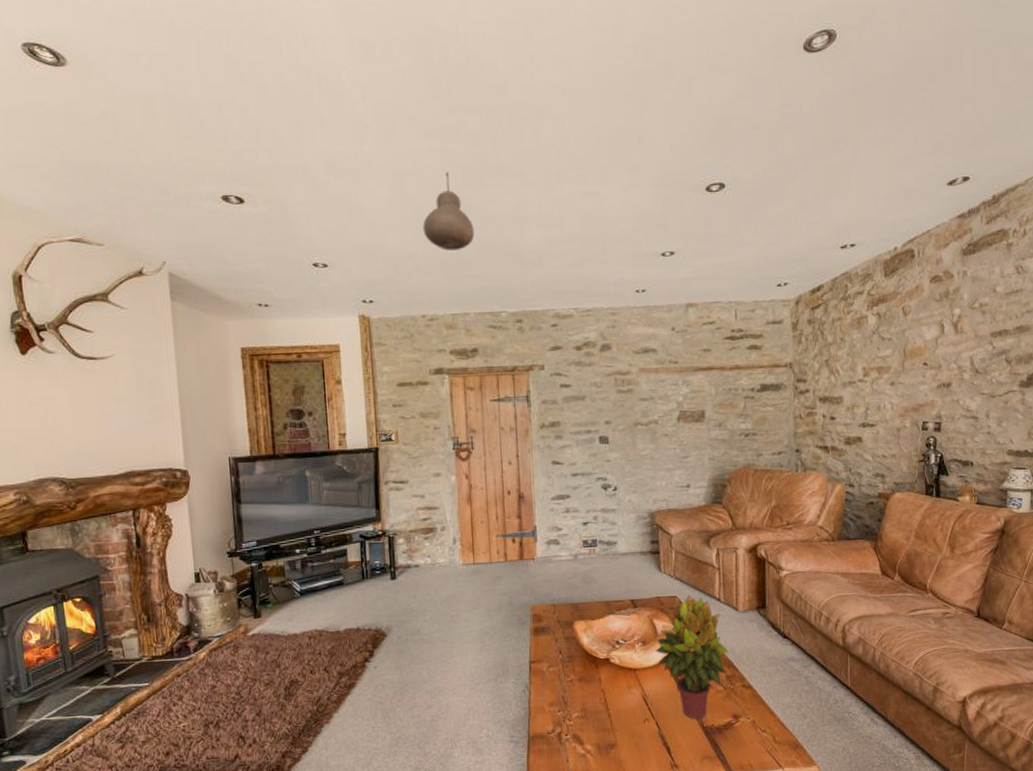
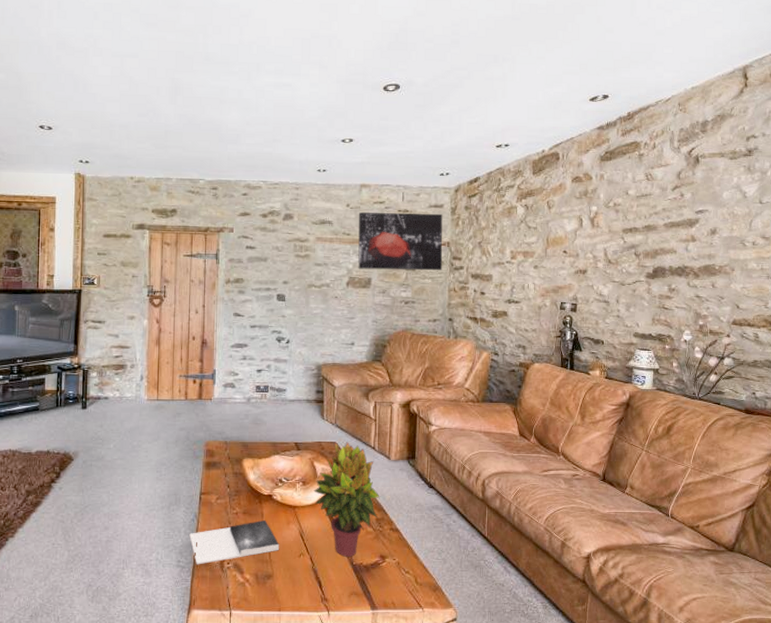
pendant light: present [423,172,475,251] -> none [138,57,182,124]
book: none [521,686,622,739] -> present [189,521,280,565]
wall art: none [686,330,786,401] -> present [358,212,443,271]

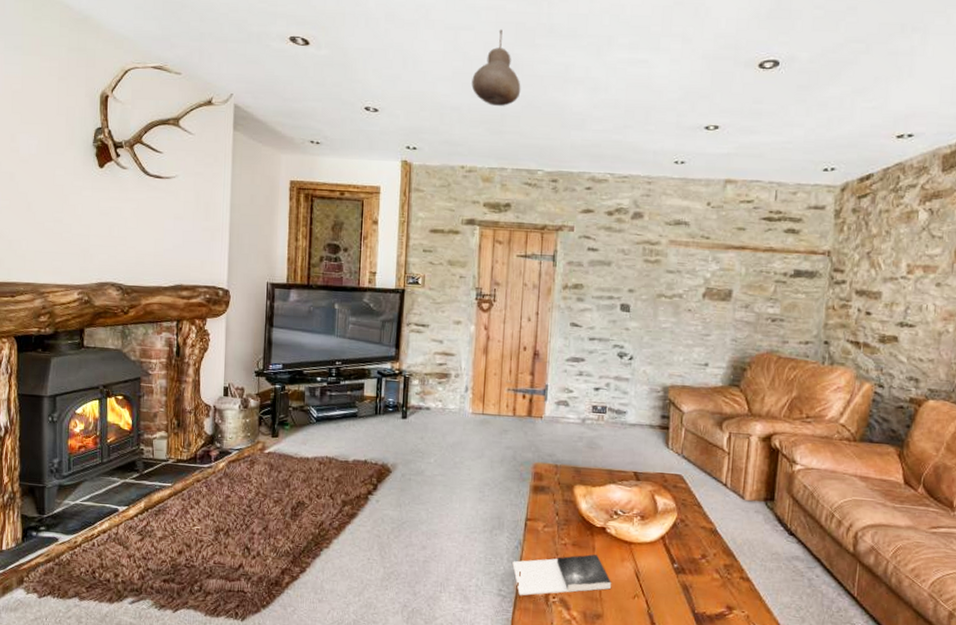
pendant light: none [138,57,182,124] -> present [471,29,521,106]
potted plant: present [314,442,380,557] -> none [653,474,730,604]
wall art: present [358,212,443,271] -> none [717,213,824,285]

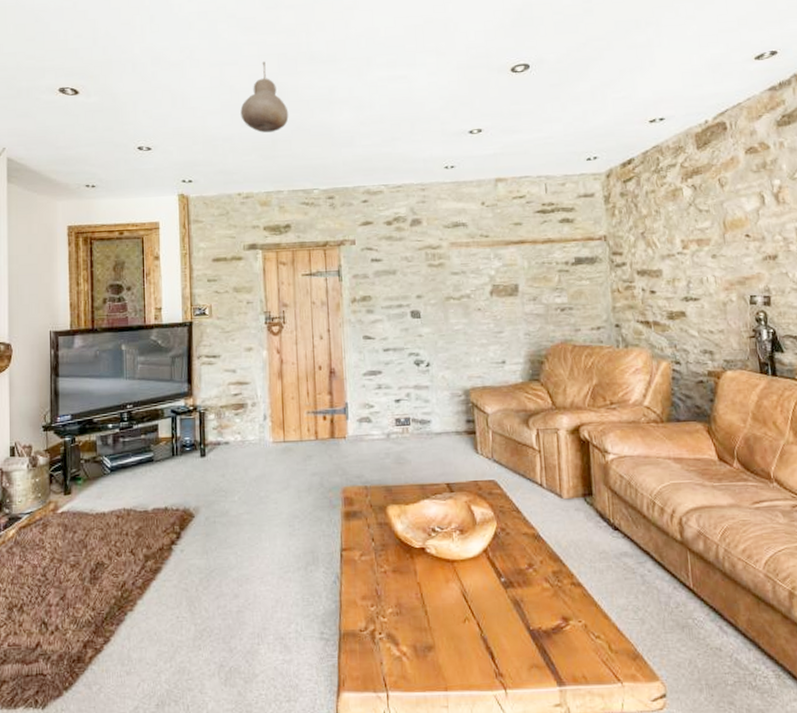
book: present [512,554,612,596] -> none [332,579,440,637]

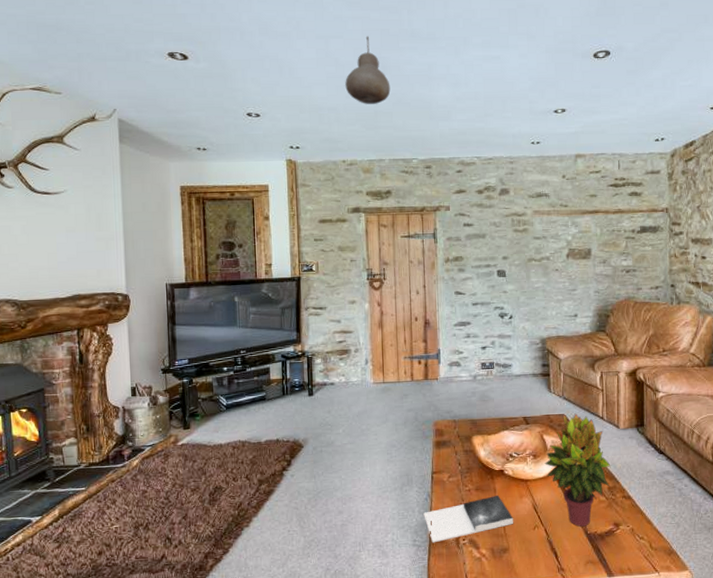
book: none [332,579,440,637] -> present [423,496,514,543]
potted plant: none [474,479,556,620] -> present [544,413,611,527]

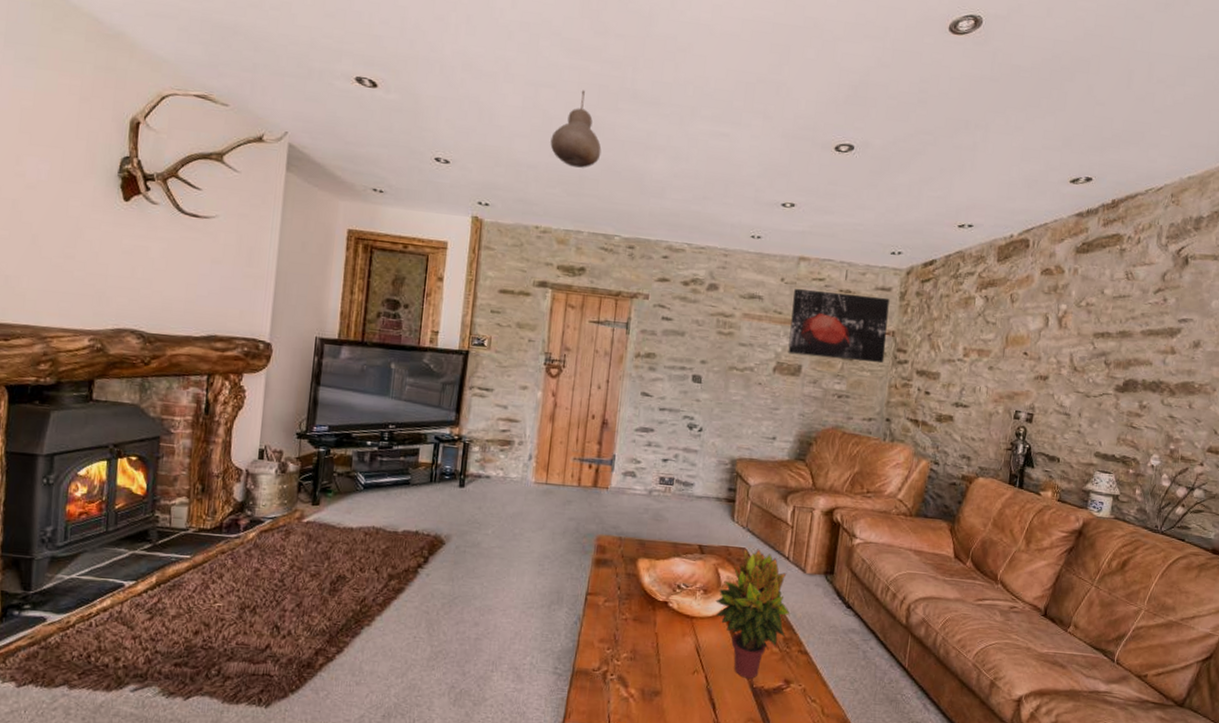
book: present [423,496,514,543] -> none [570,629,672,674]
wall art: none [575,179,662,241] -> present [788,289,890,364]

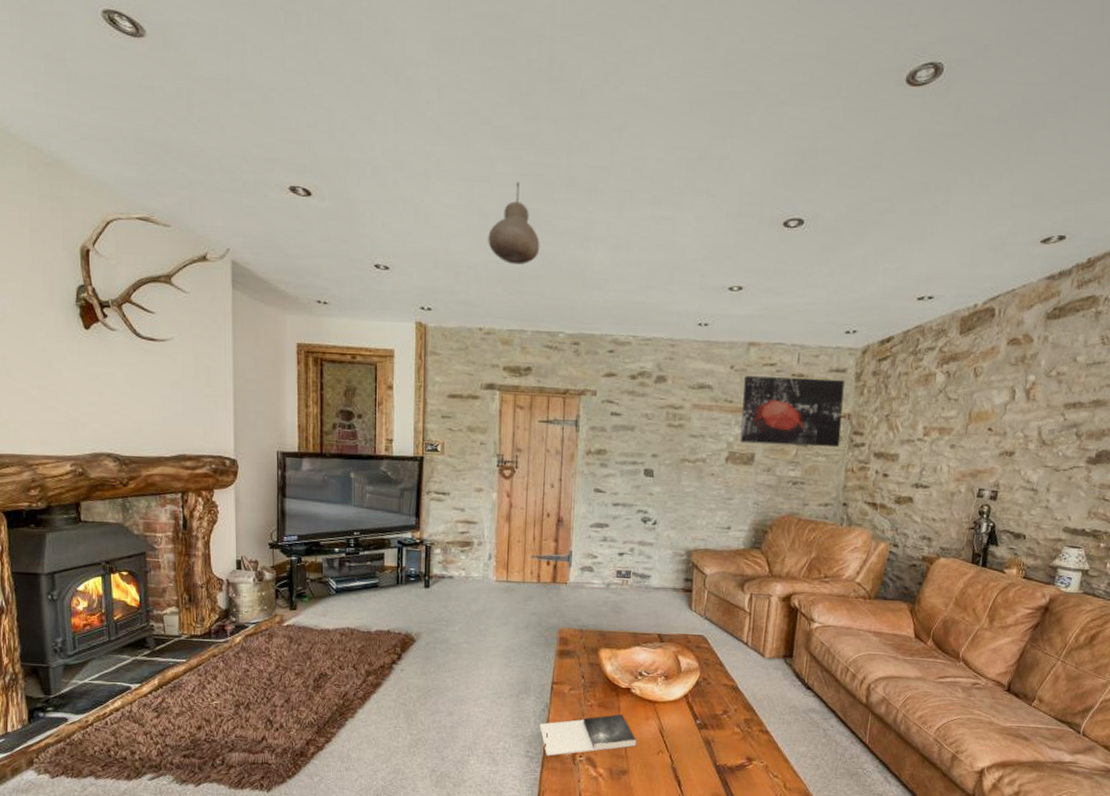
book: none [570,629,672,674] -> present [539,714,637,756]
potted plant: present [715,548,790,679] -> none [677,635,751,757]

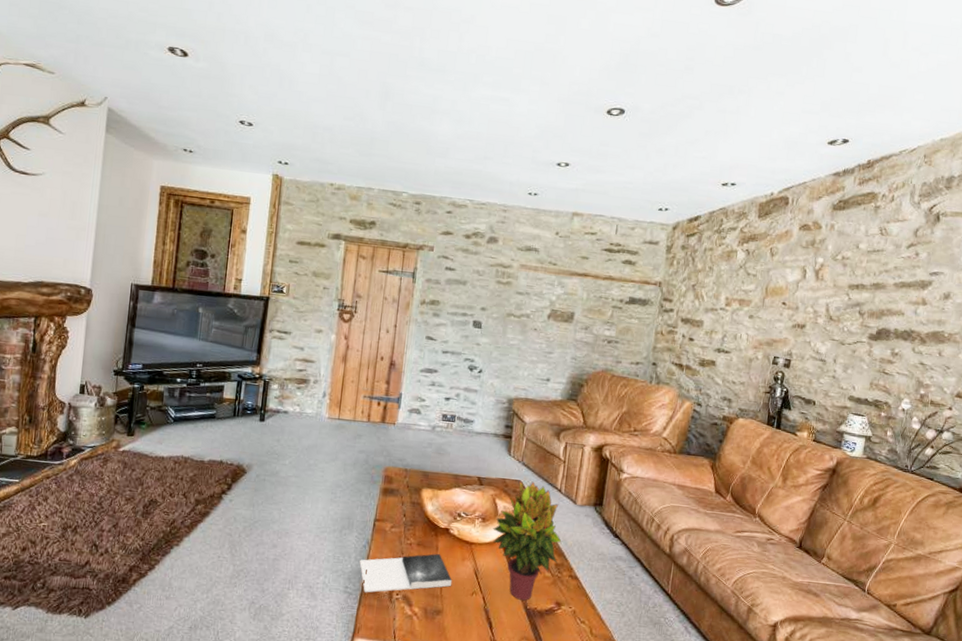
pendant light: present [488,182,540,265] -> none [344,58,391,130]
potted plant: none [677,635,751,757] -> present [492,480,562,600]
wall art: present [740,376,845,448] -> none [561,242,657,312]

